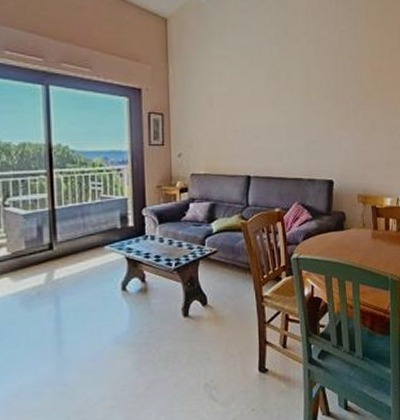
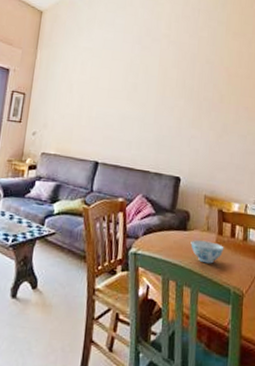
bowl: none [348,237,380,258] -> present [190,240,224,264]

